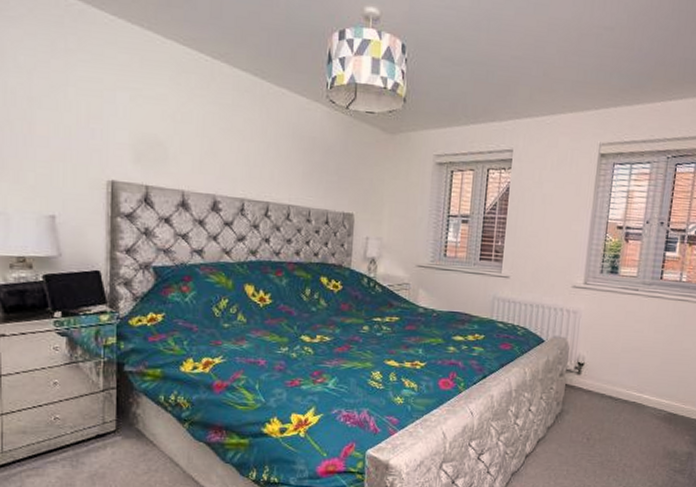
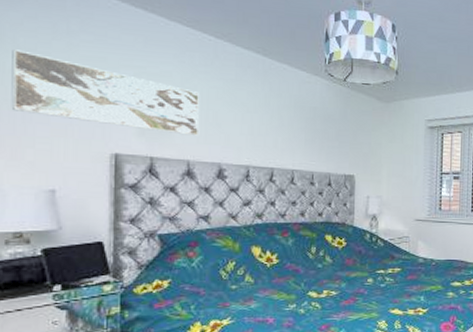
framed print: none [13,68,195,165] -> present [11,49,199,136]

